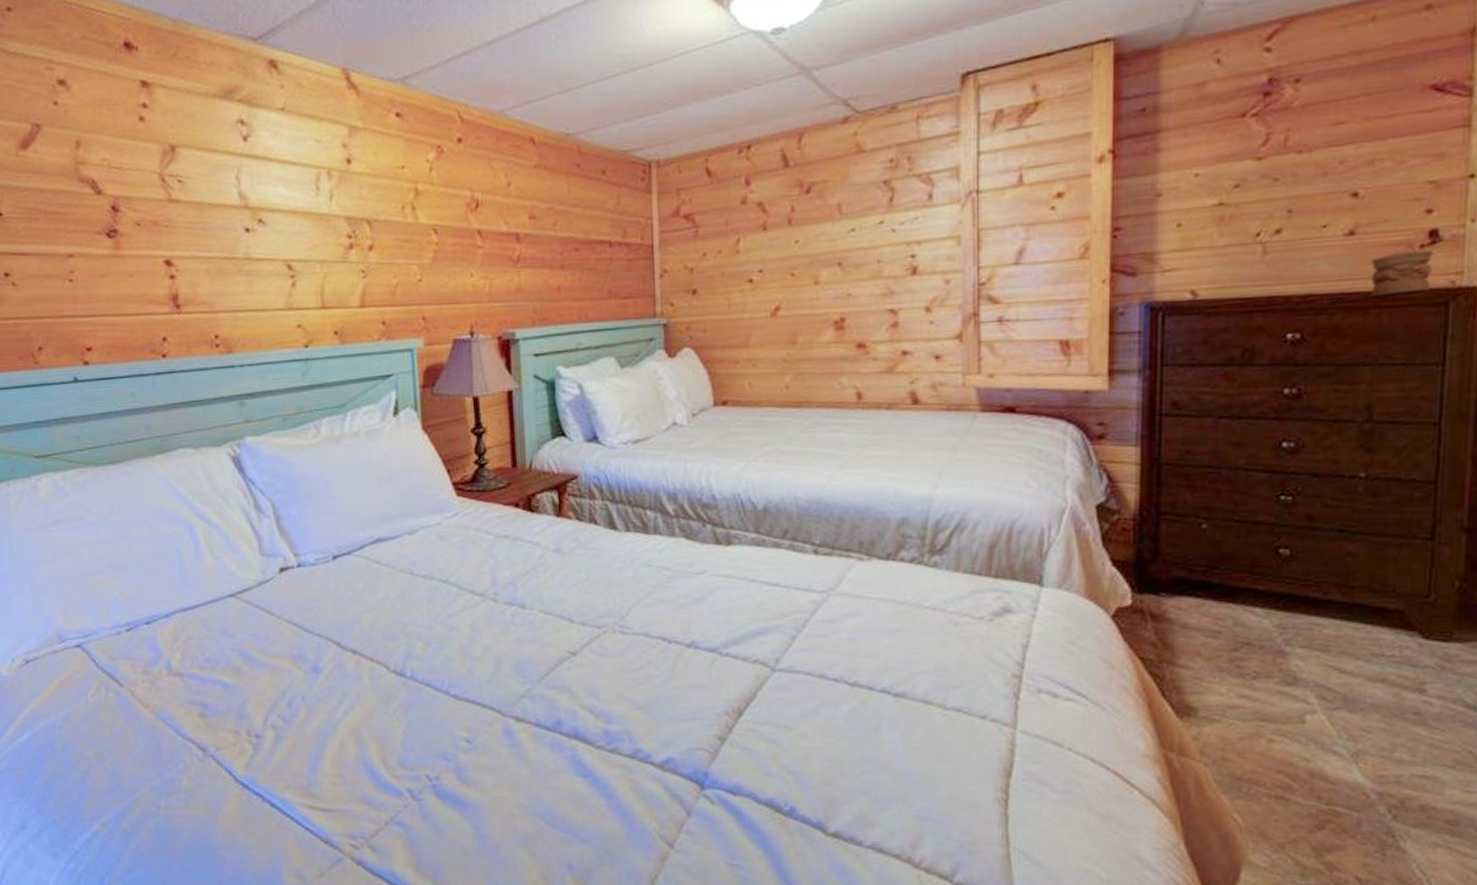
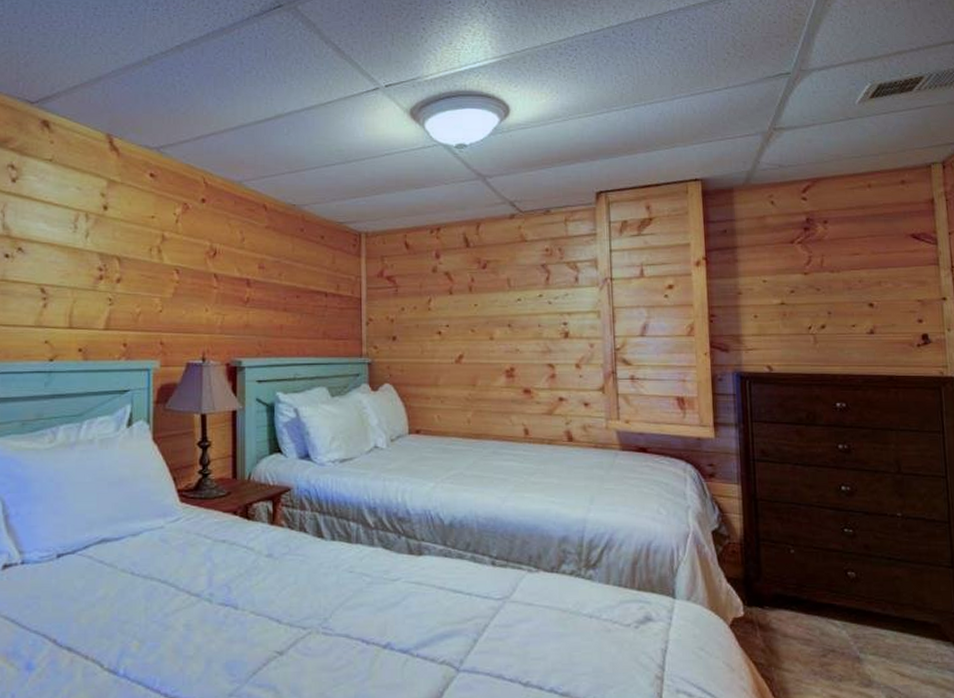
decorative box: present [1368,250,1433,299] -> none [887,348,929,381]

